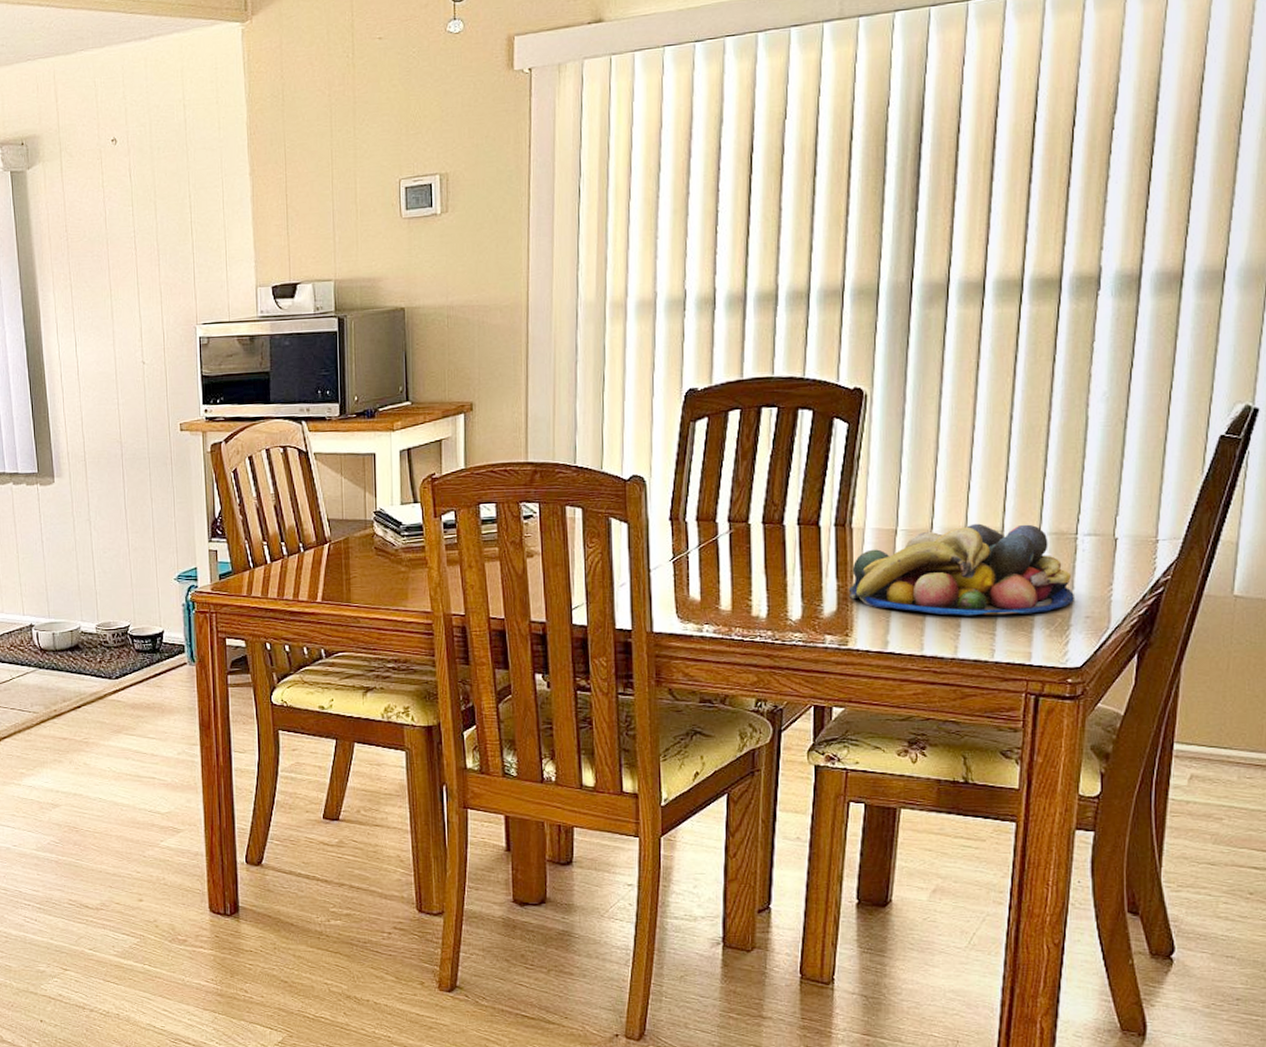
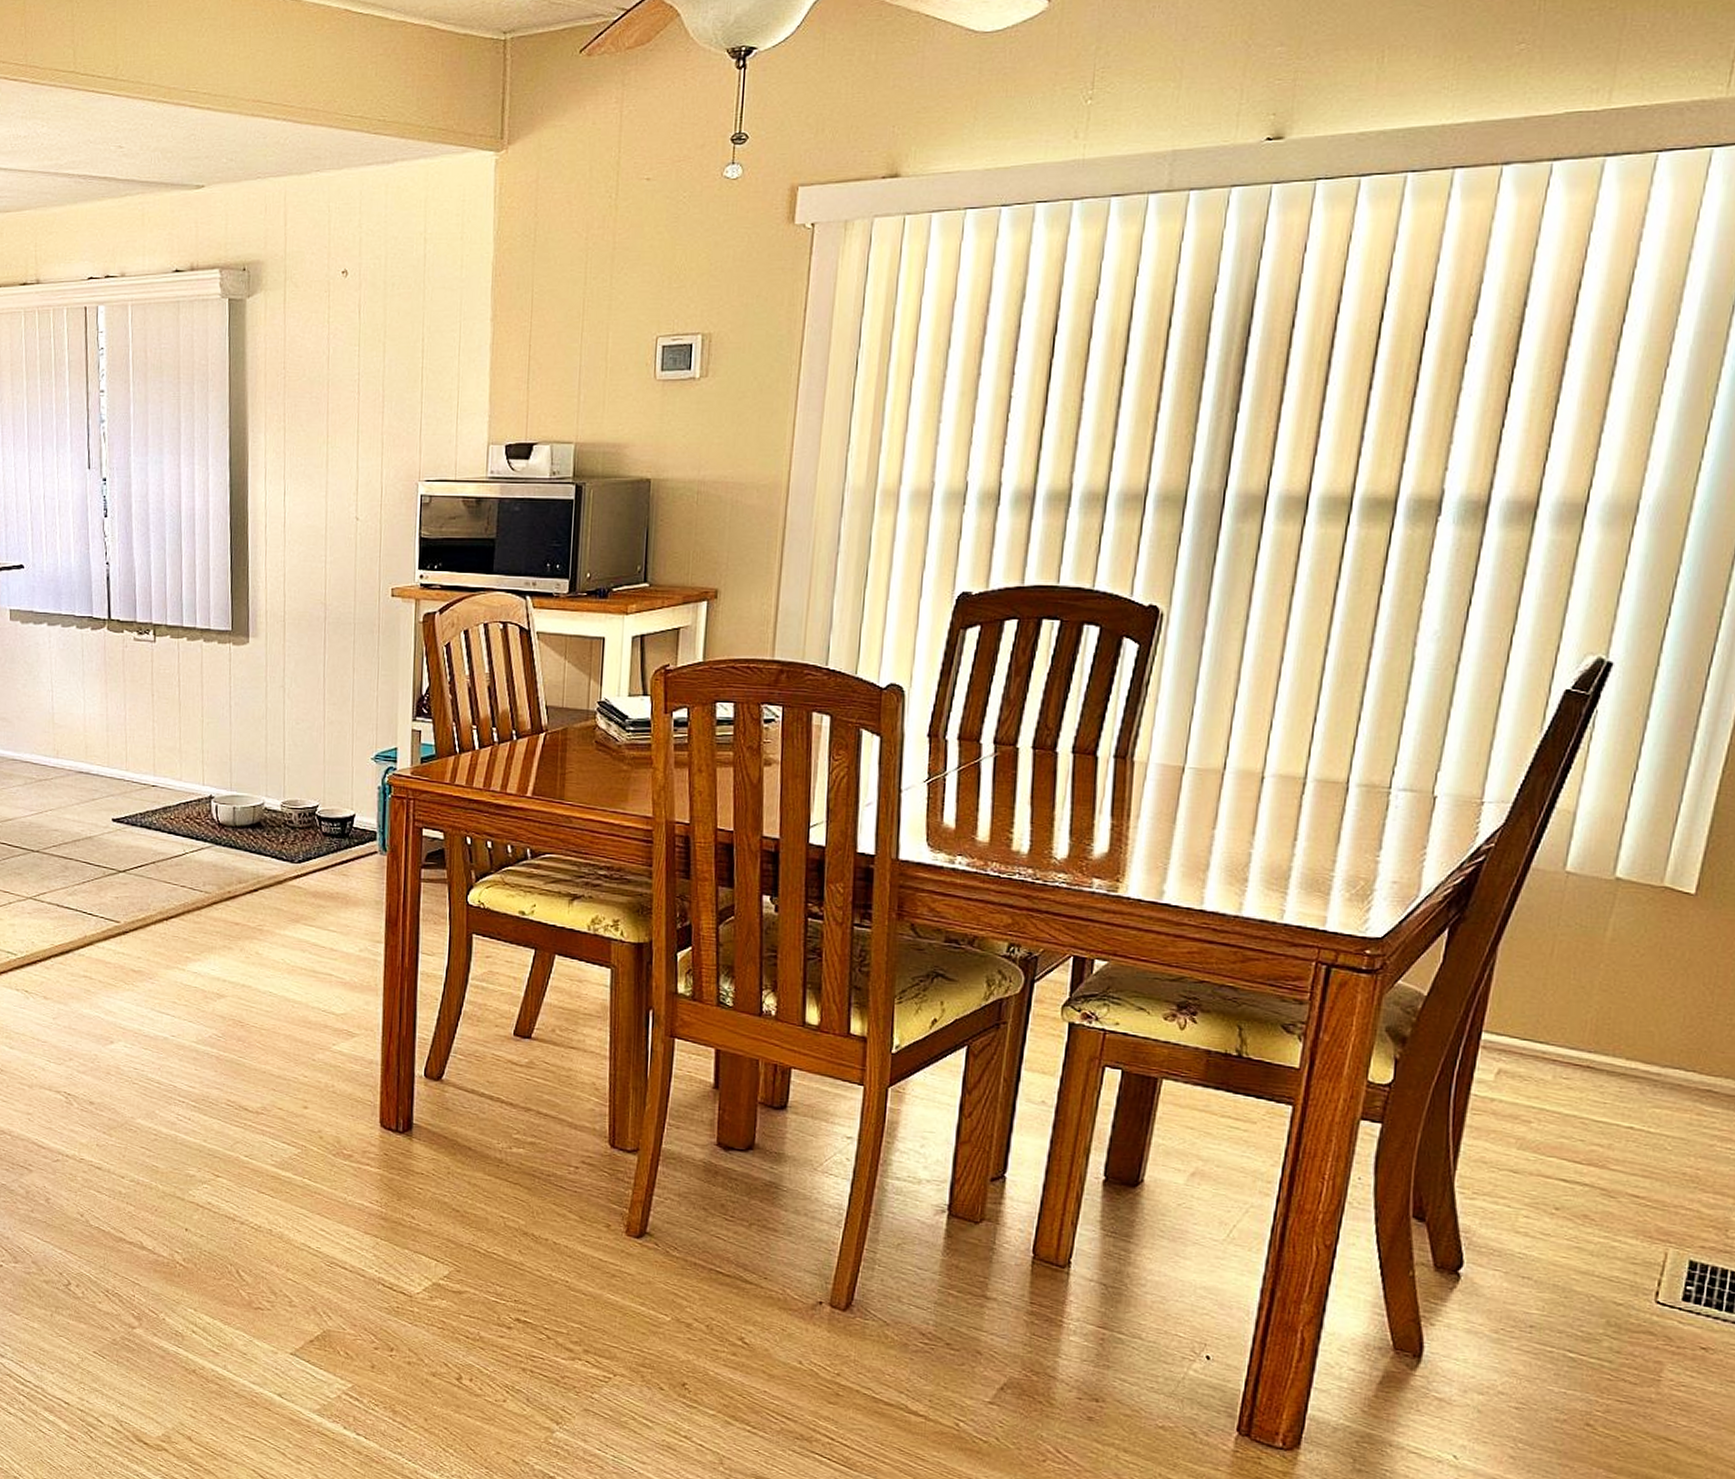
fruit bowl: present [848,523,1075,616] -> none [1123,767,1383,874]

